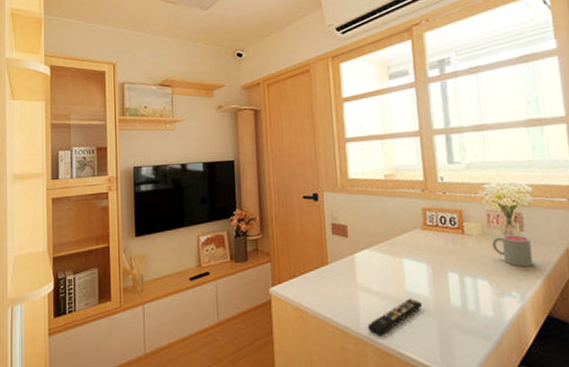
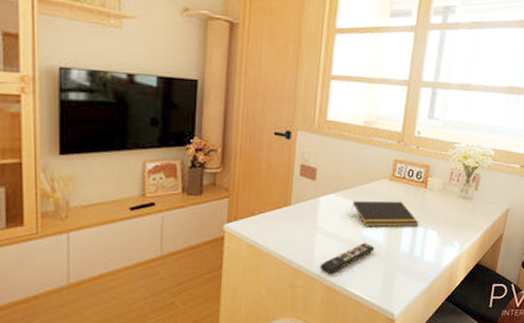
notepad: none [388,250,466,282] -> present [351,200,419,227]
mug: present [492,234,534,267] -> none [448,192,481,222]

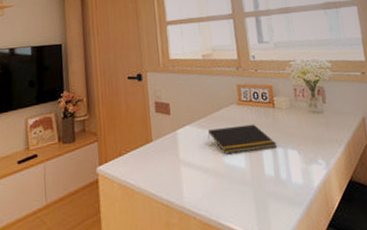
remote control: present [319,242,375,275] -> none [190,170,240,209]

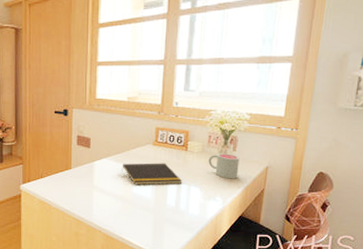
mug: none [299,106,336,136] -> present [208,153,240,179]

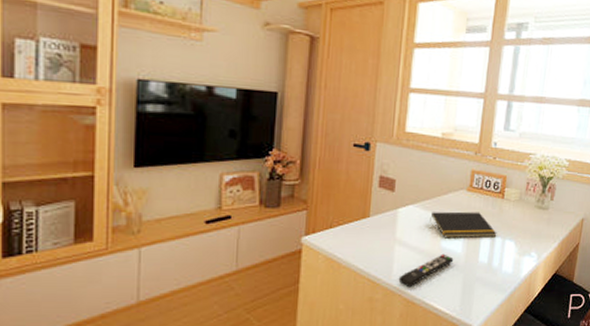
remote control: none [98,198,144,225] -> present [398,253,454,288]
mug: present [208,153,240,179] -> none [525,203,557,232]

